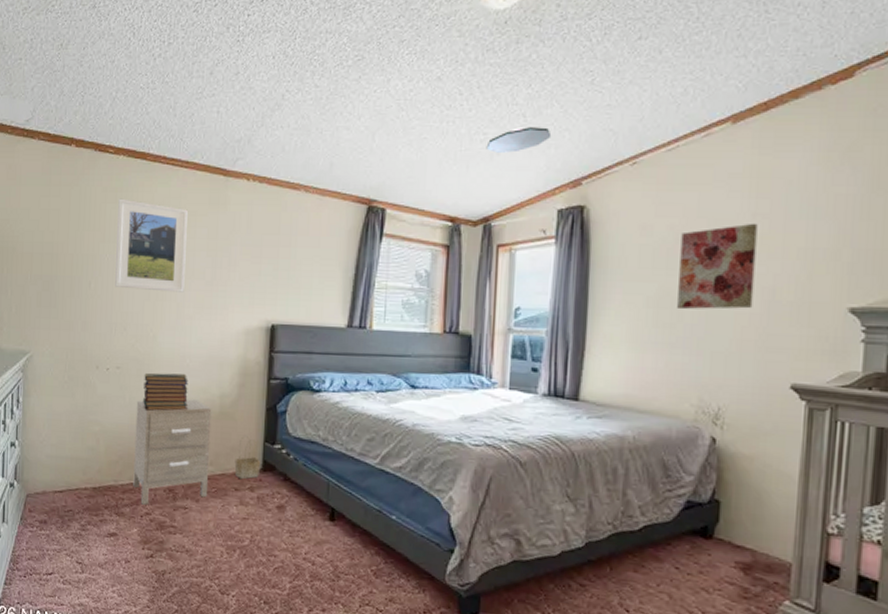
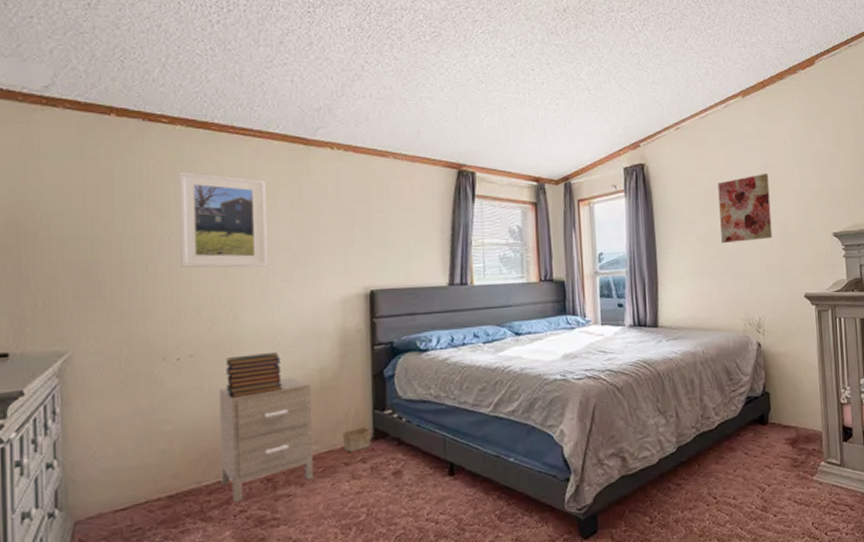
ceiling light: present [486,127,552,153] -> none [559,99,612,120]

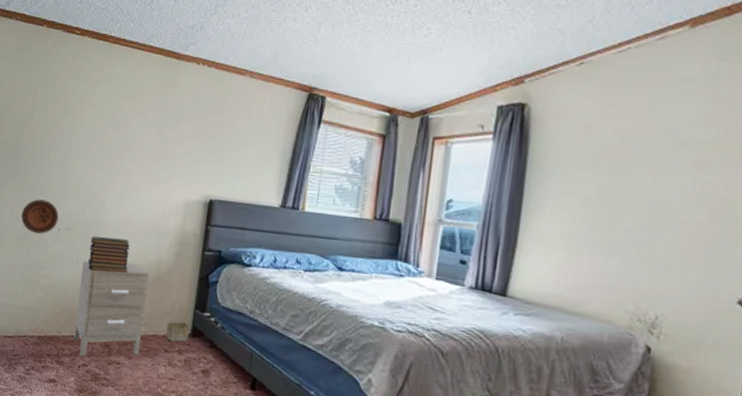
decorative plate: none [114,327,174,371] -> present [21,199,59,234]
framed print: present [178,171,268,268] -> none [71,75,141,164]
wall art: present [718,173,773,244] -> none [618,129,712,218]

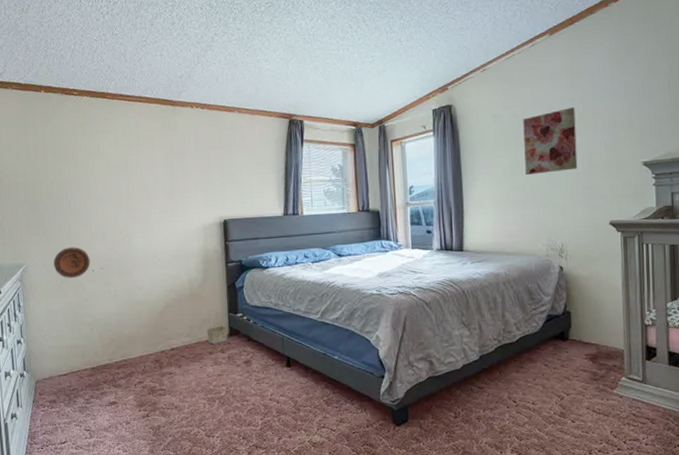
nightstand: present [73,260,149,357] -> none [120,286,188,376]
book stack: present [88,236,130,273] -> none [124,267,163,300]
wall art: none [618,129,712,218] -> present [523,107,578,176]

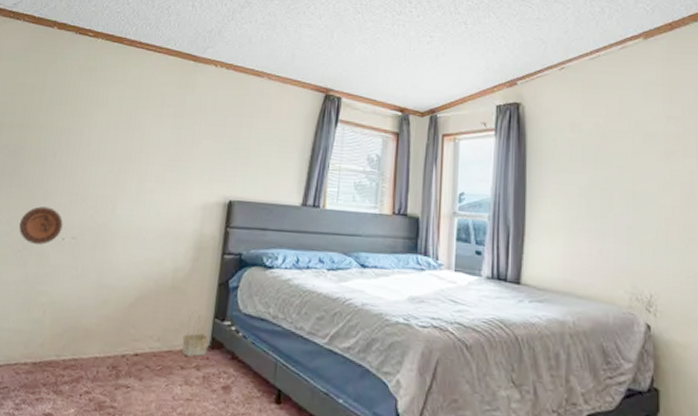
wall art: present [523,107,578,176] -> none [607,124,674,202]

